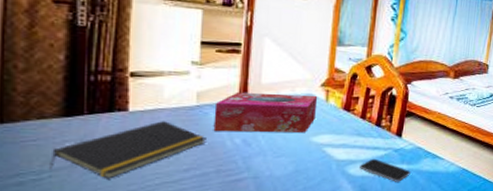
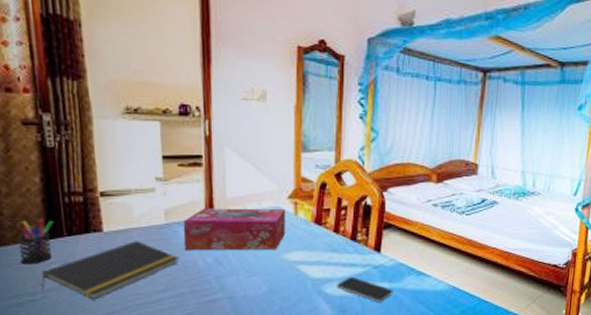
pen holder: none [28,96,75,142] -> present [17,218,54,265]

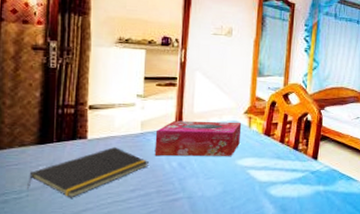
pen holder: present [17,218,54,265] -> none [12,127,47,166]
smartphone: present [336,276,393,302] -> none [279,180,327,203]

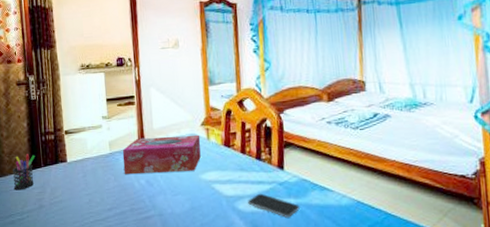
pen holder: none [12,127,47,166] -> present [12,154,35,191]
notepad: present [27,147,149,198] -> none [27,168,120,218]
smartphone: none [279,180,327,203] -> present [247,193,300,218]

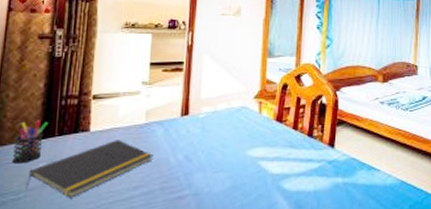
notepad: none [27,168,120,218] -> present [26,140,153,198]
tissue box: present [122,134,201,175] -> none [159,107,252,149]
smartphone: present [247,193,300,218] -> none [293,171,346,197]

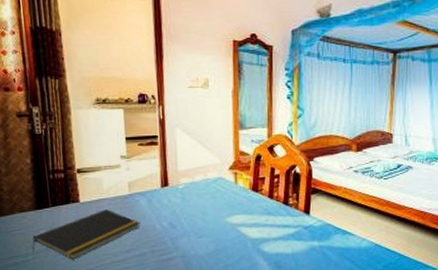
pen holder: present [11,120,49,164] -> none [13,193,42,231]

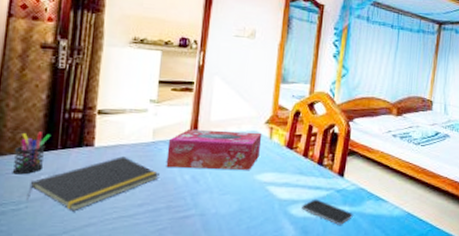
pen holder: none [13,193,42,231] -> present [12,132,51,175]
tissue box: none [143,178,228,217] -> present [166,128,262,170]
smartphone: none [272,236,322,259] -> present [300,199,353,225]

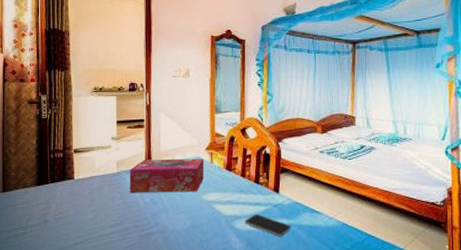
pen holder: present [12,132,51,175] -> none [18,170,43,205]
notepad: present [27,156,159,212] -> none [31,186,125,233]

